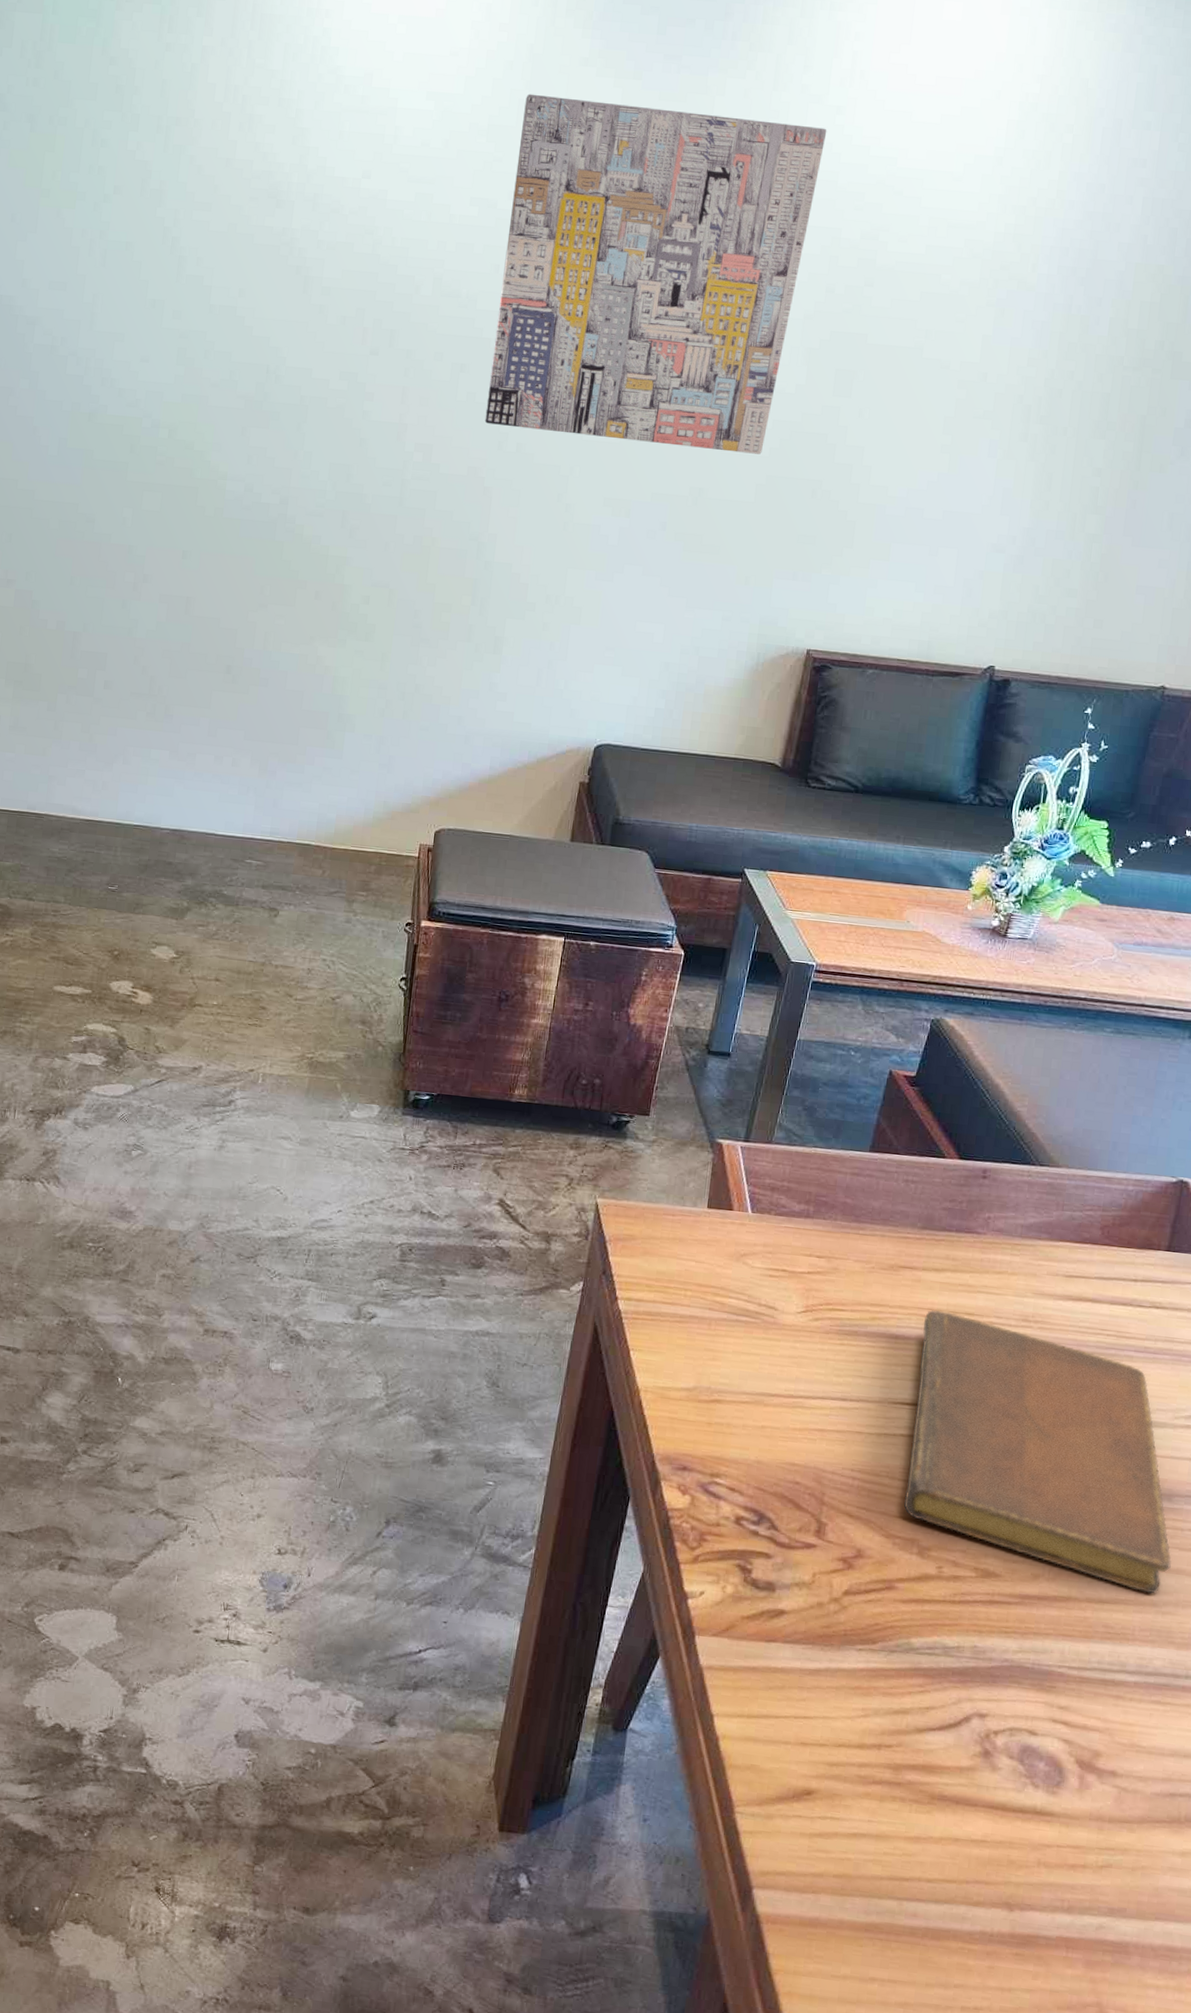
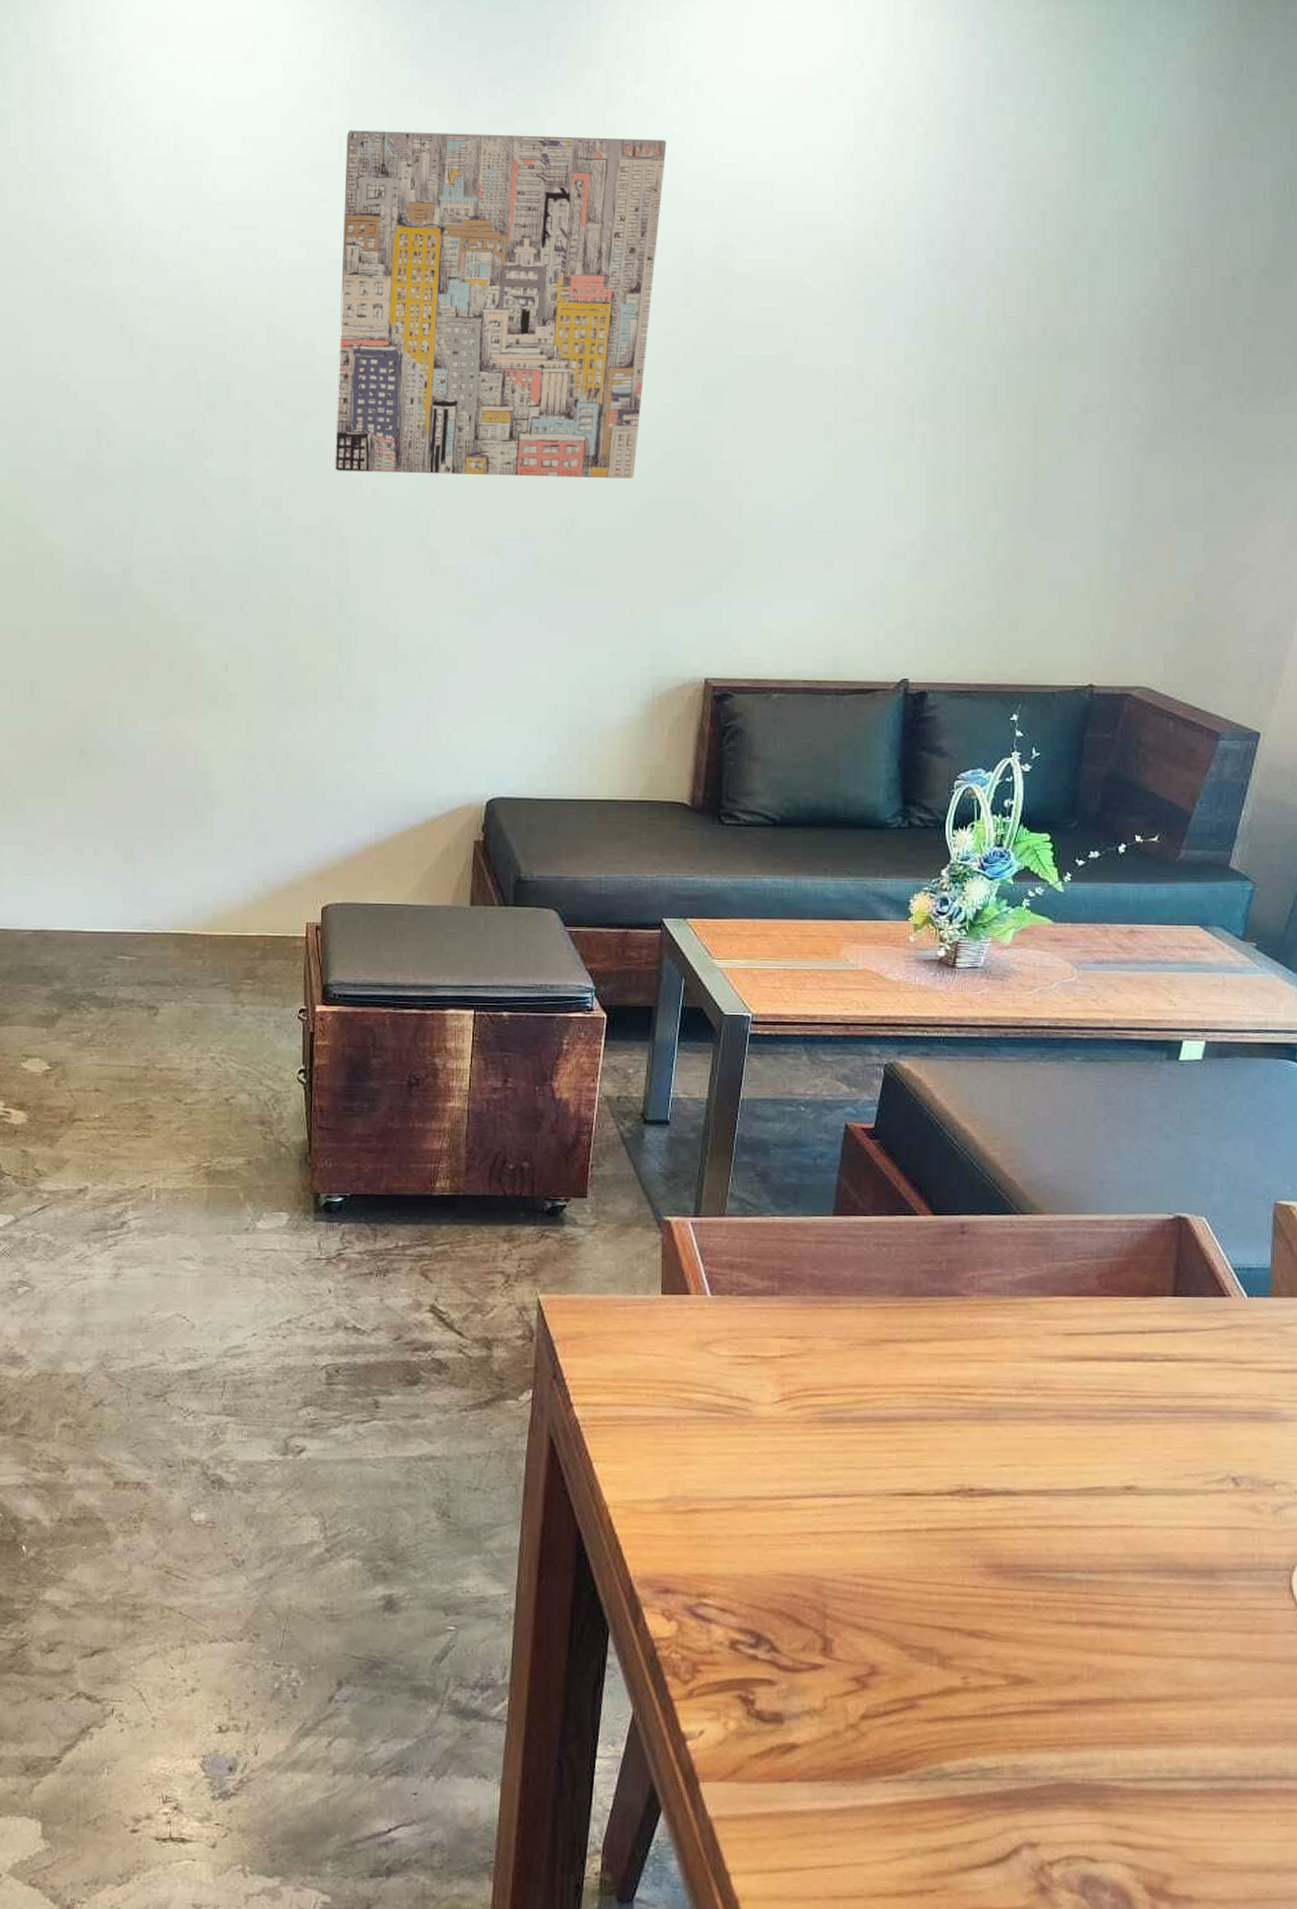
notebook: present [904,1310,1171,1594] -> none [914,1386,1223,1686]

